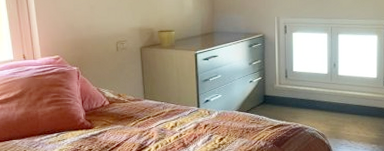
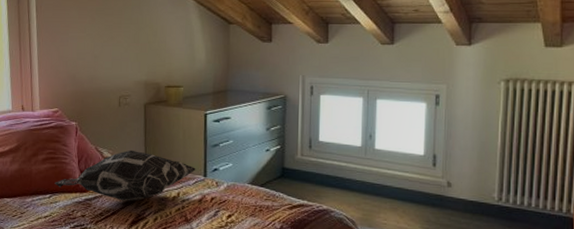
decorative pillow: none [61,88,190,134] -> present [54,149,196,202]

